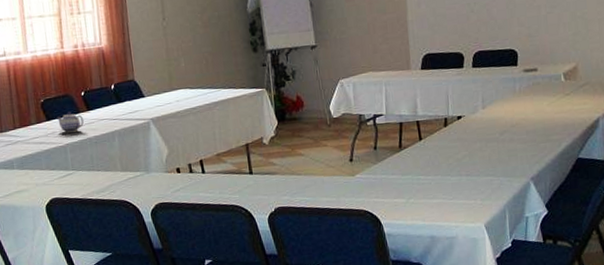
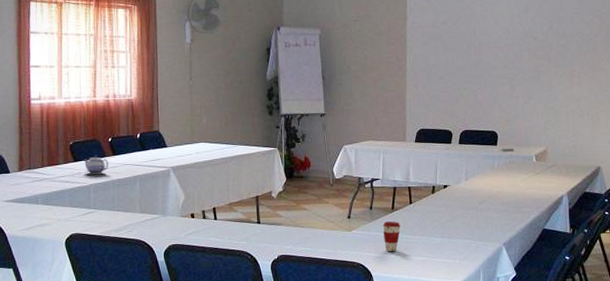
coffee cup: none [389,161,411,196] -> present [382,221,401,252]

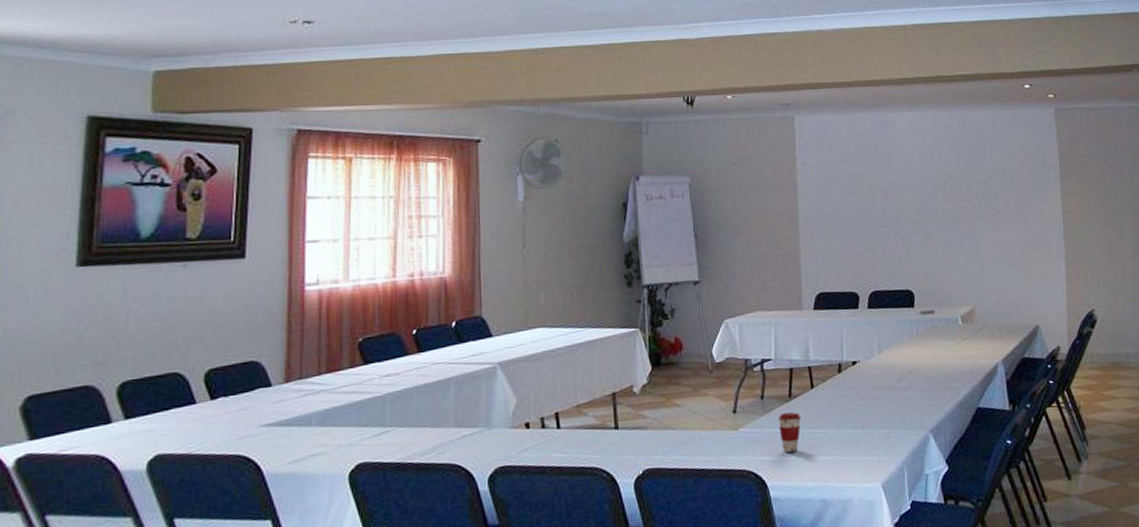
teapot: present [83,155,109,174] -> none [377,353,413,380]

